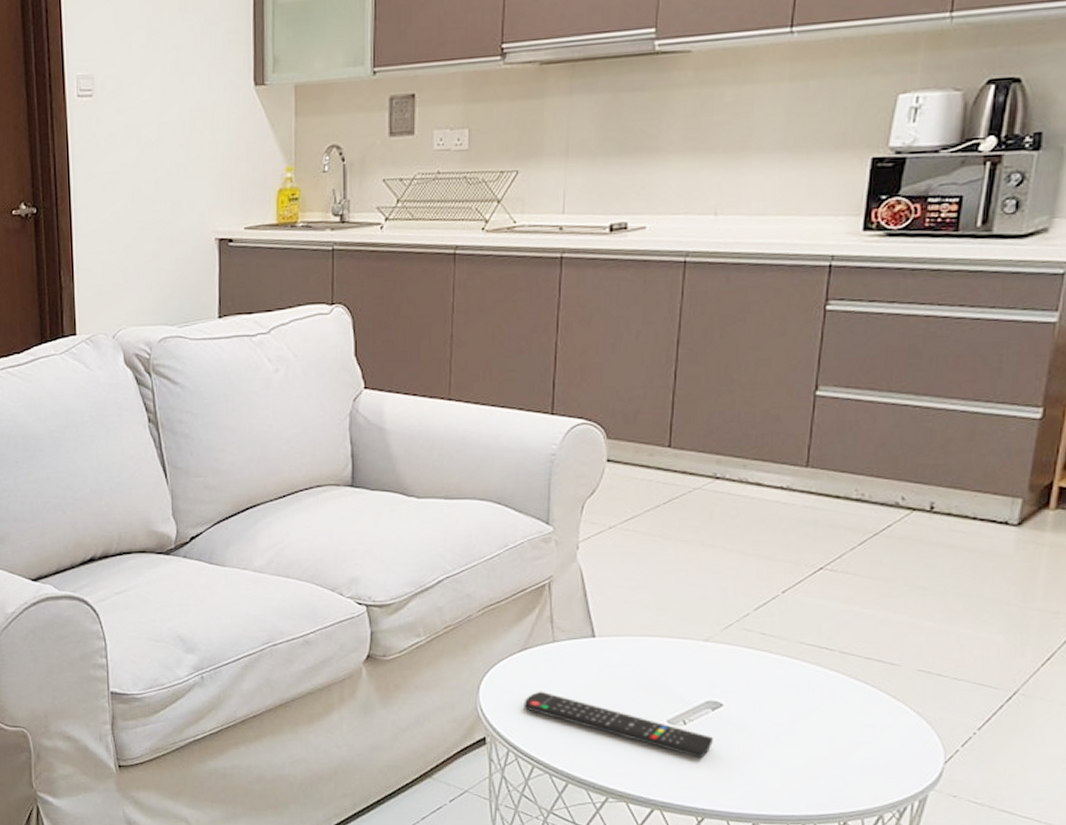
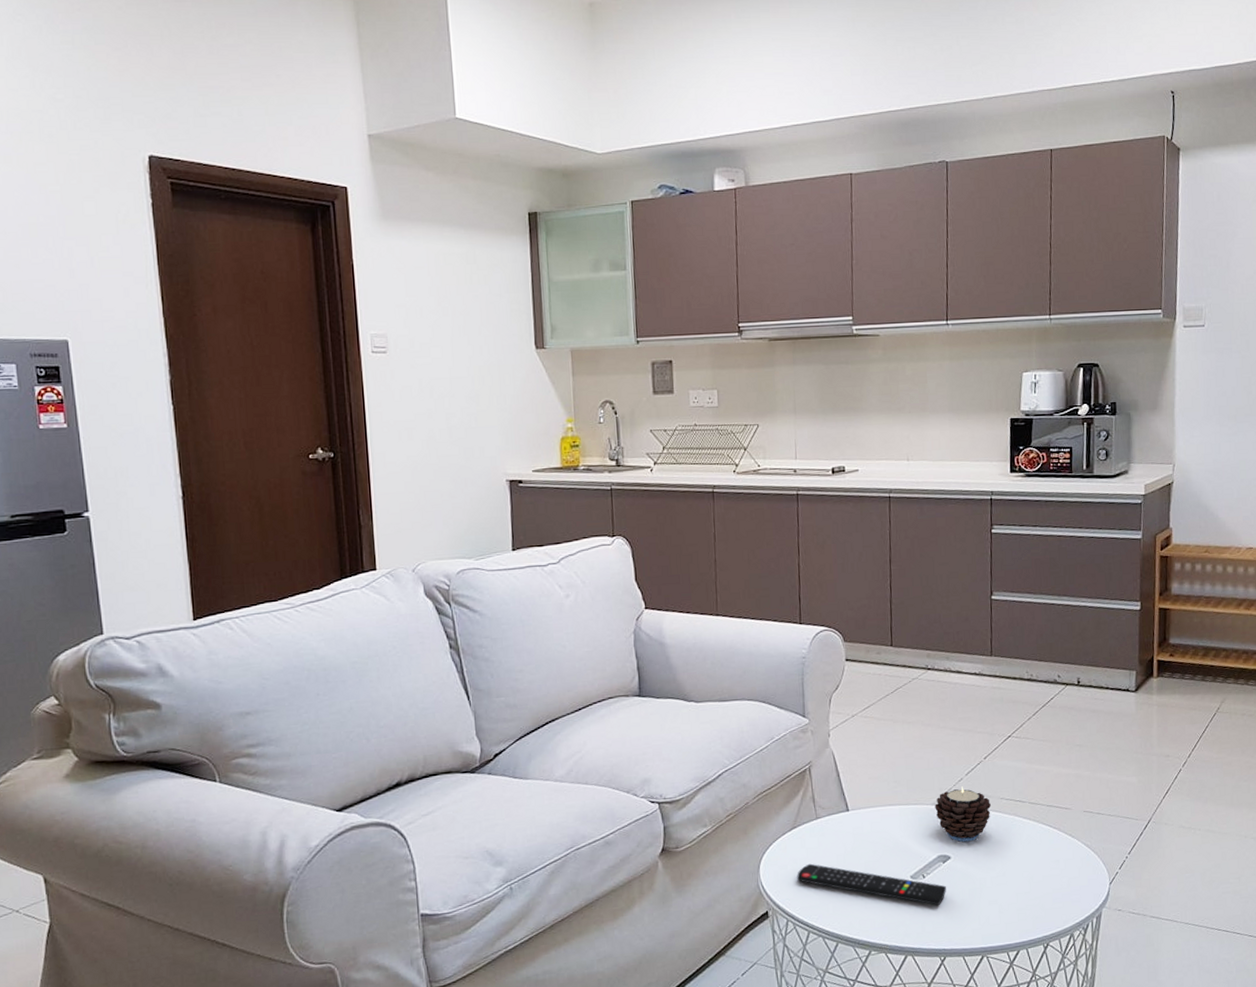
candle: none [708,623,786,690] -> present [935,786,992,843]

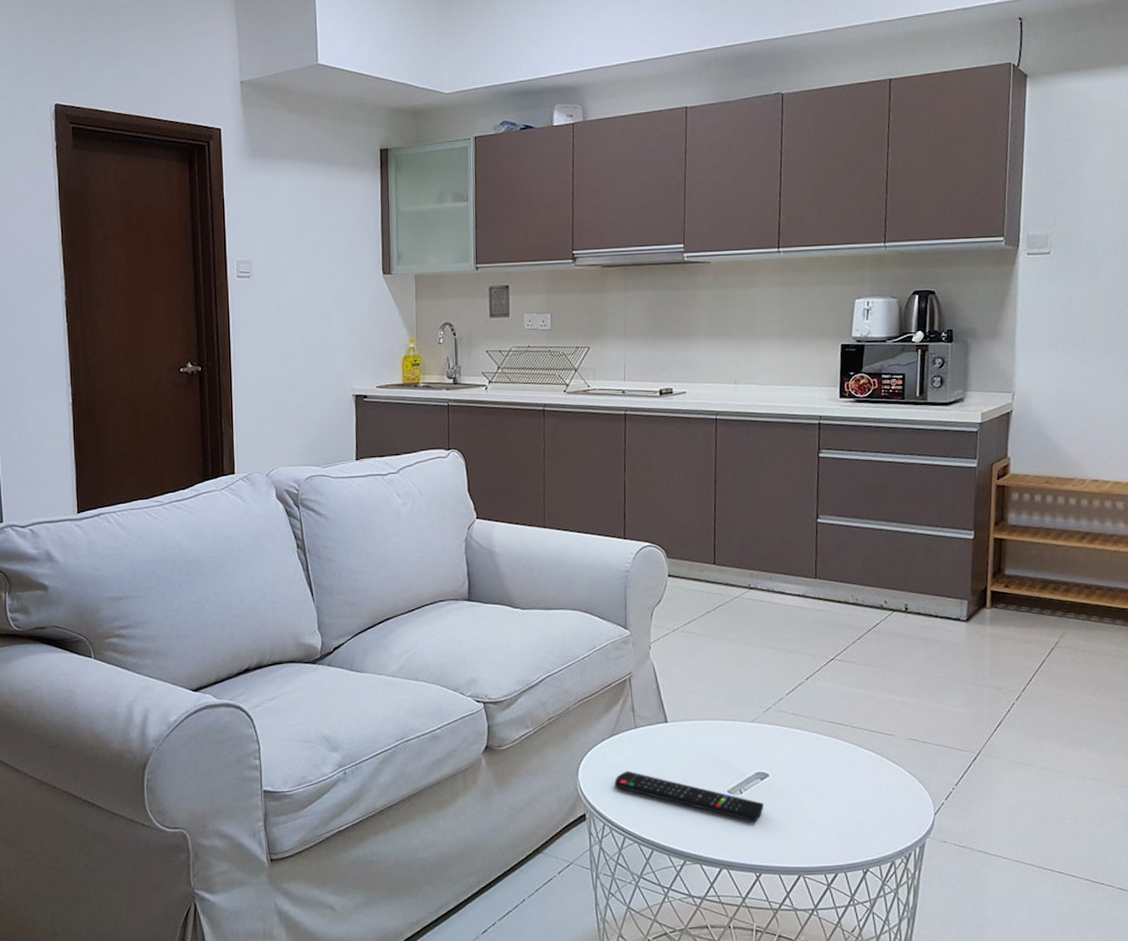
candle: present [935,786,992,843] -> none [754,706,812,761]

